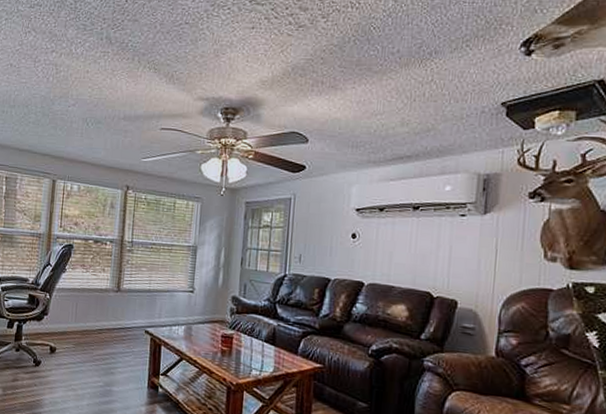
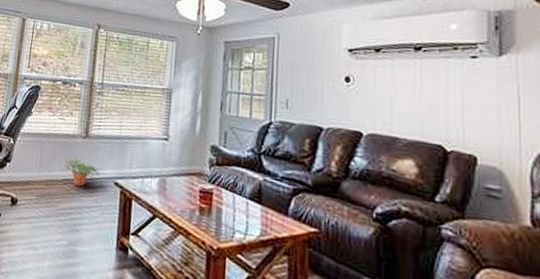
potted plant: none [97,310,132,335] -> present [63,158,101,187]

